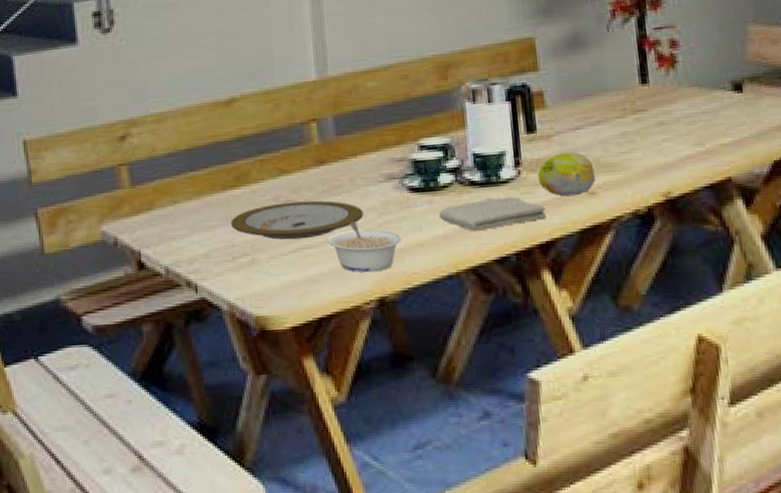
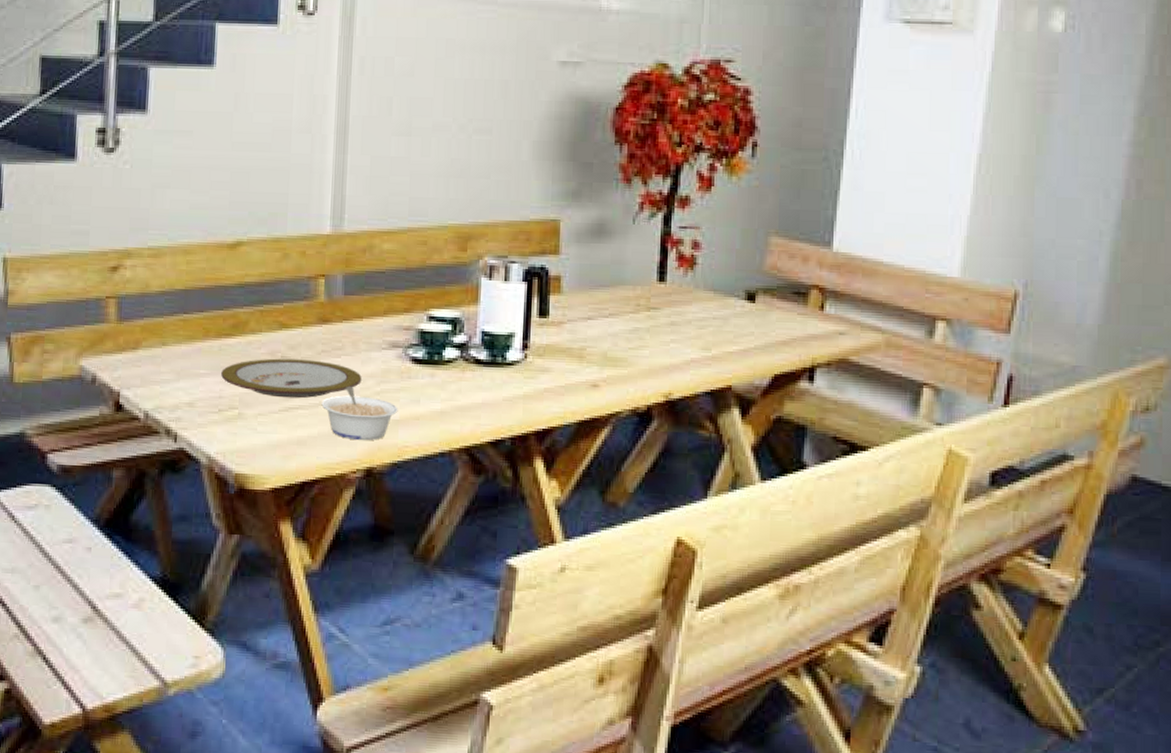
washcloth: present [438,197,547,232] -> none [439,377,547,412]
fruit: present [537,152,595,197] -> none [543,341,601,387]

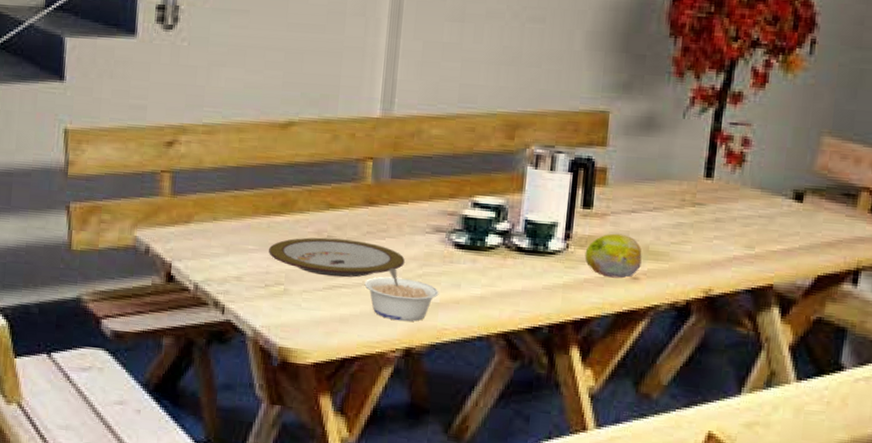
fruit: none [543,341,601,387] -> present [585,233,642,279]

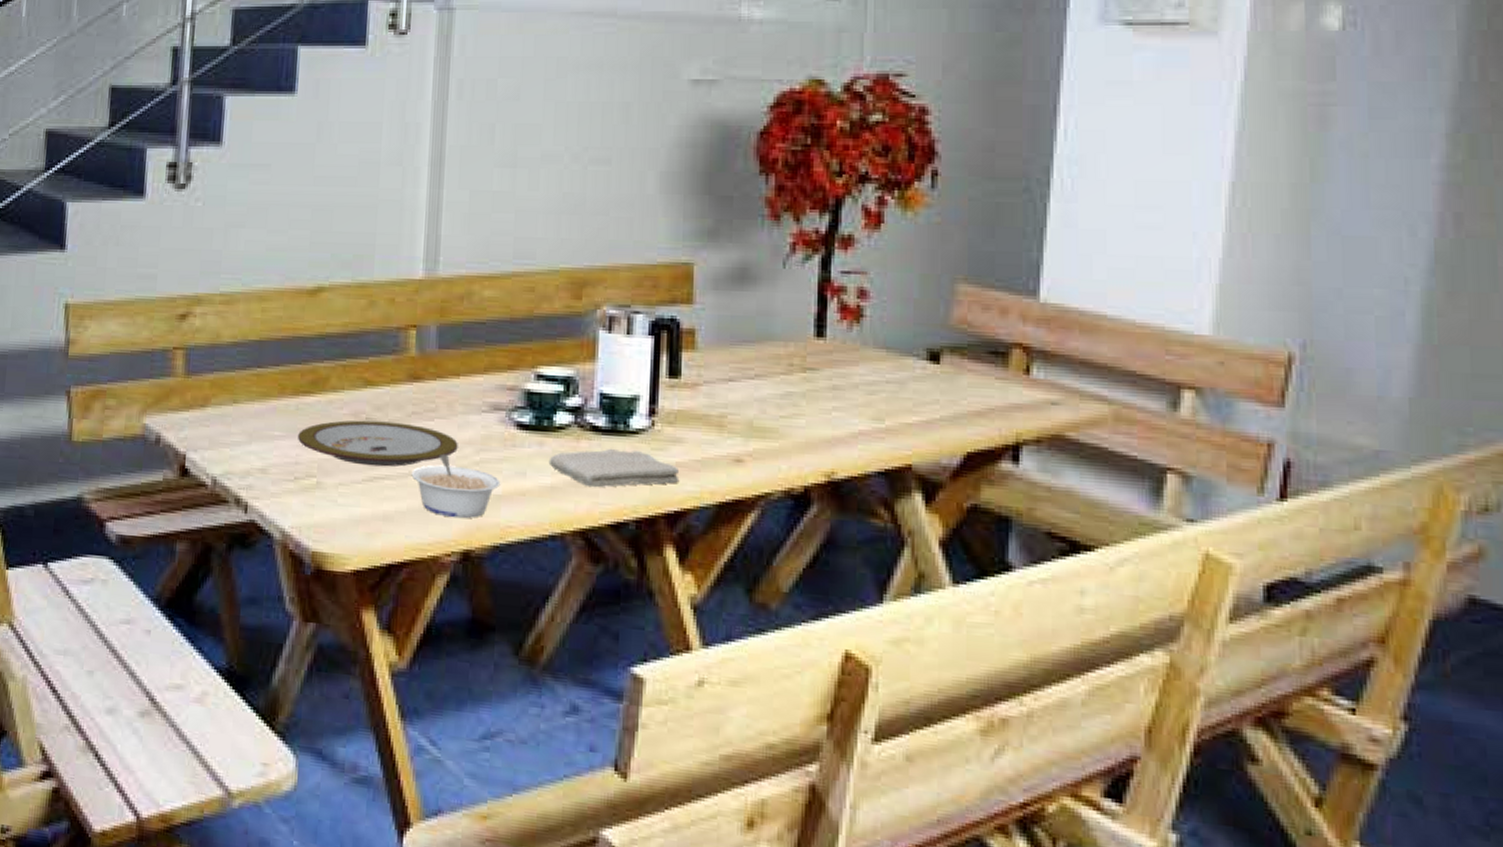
washcloth: none [479,266,586,298] -> present [548,448,680,488]
fruit: present [585,233,642,279] -> none [675,407,745,461]

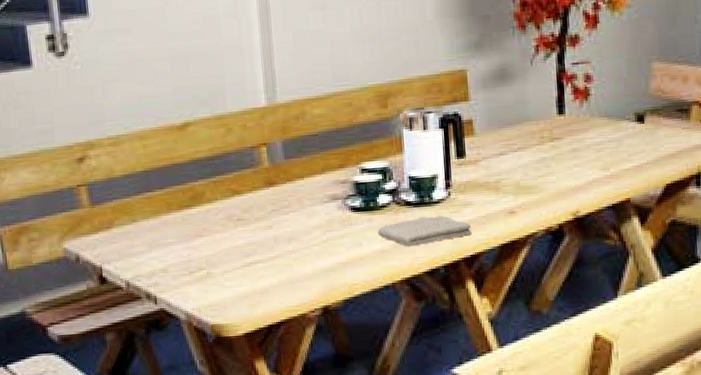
plate: present [298,420,458,467] -> none [187,219,310,255]
legume: present [411,455,501,519] -> none [277,238,344,284]

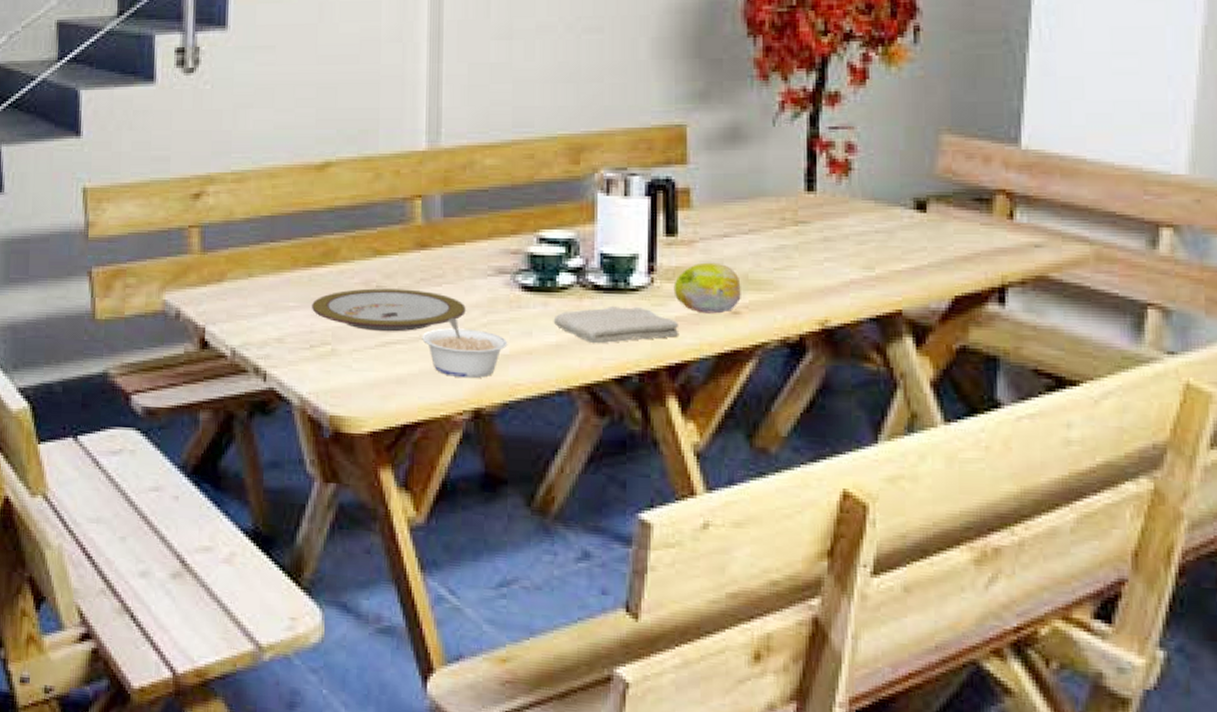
plate: none [187,219,310,255] -> present [312,288,466,332]
legume: none [277,238,344,284] -> present [422,318,508,379]
fruit: none [465,175,515,215] -> present [673,262,741,314]

